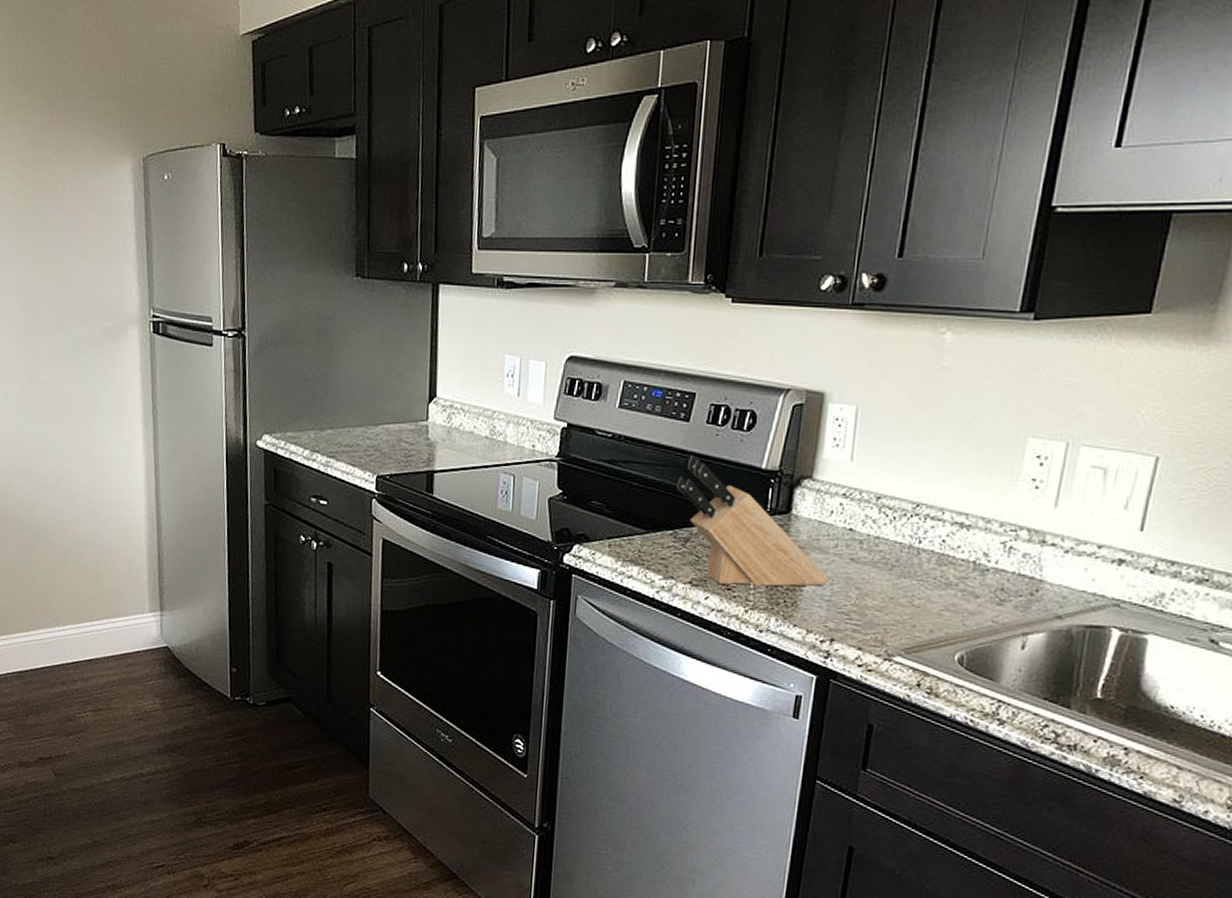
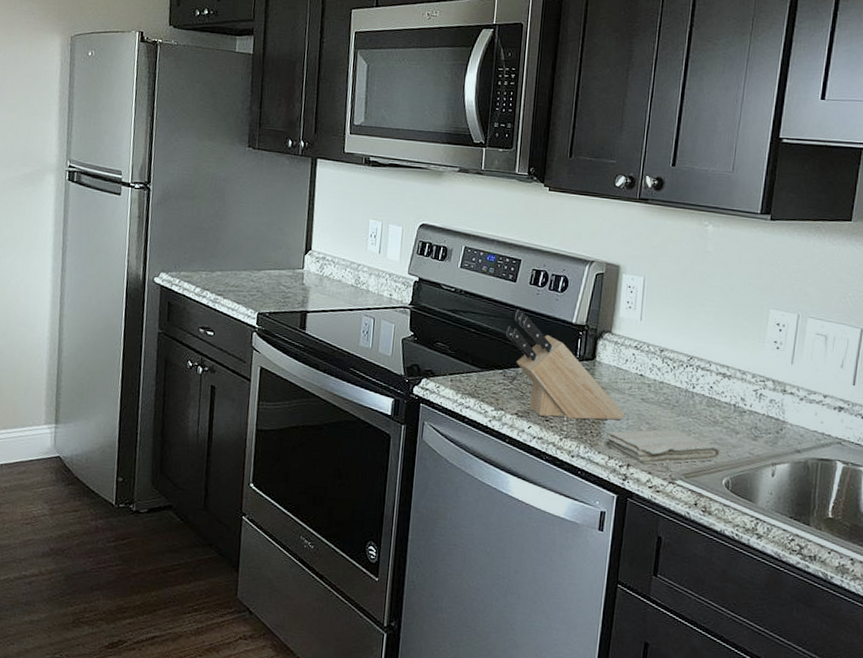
washcloth: none [802,595,954,639] -> present [605,429,721,465]

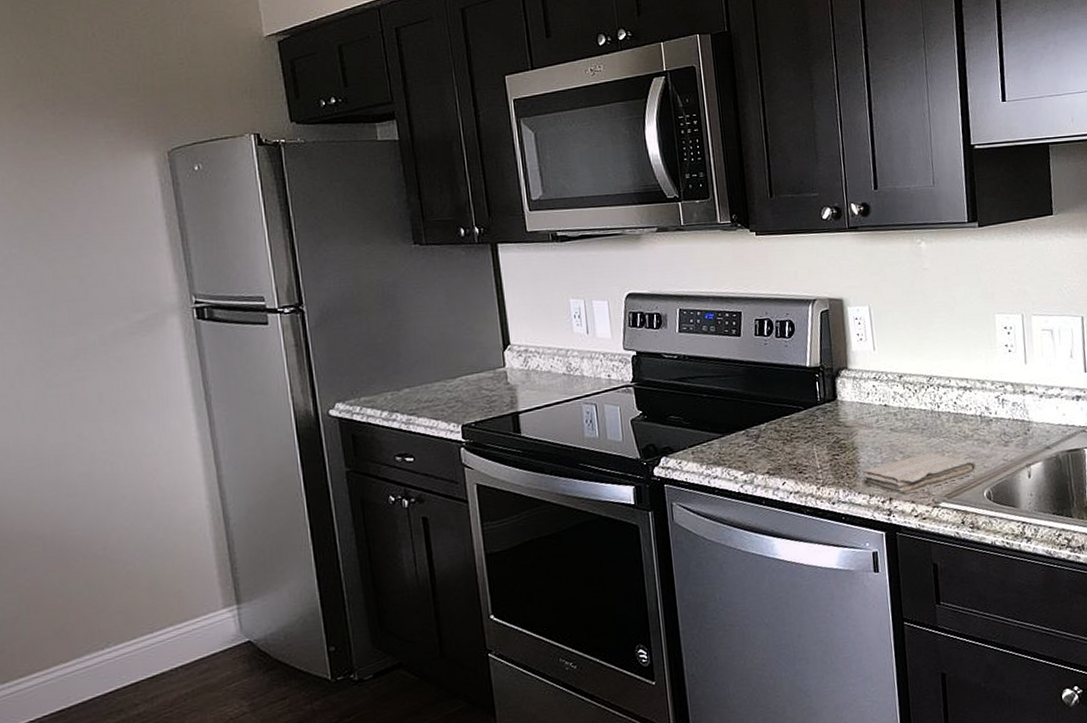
knife block: present [506,309,625,420] -> none [740,363,878,469]

